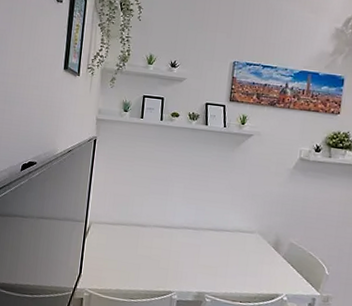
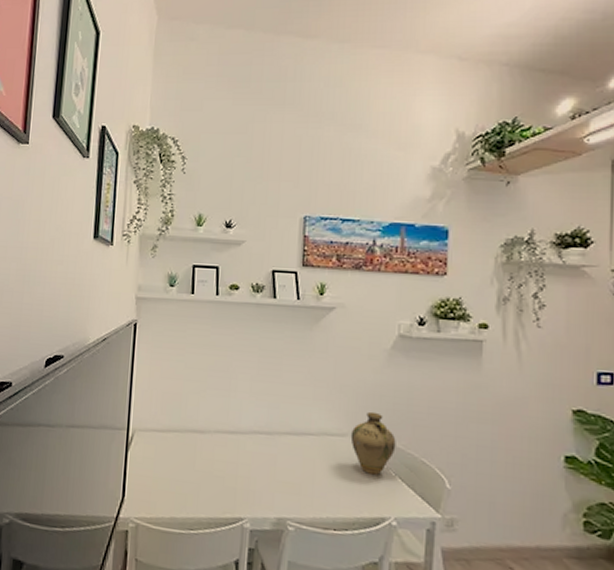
jug: none [257,215,292,263] -> present [350,411,396,475]

